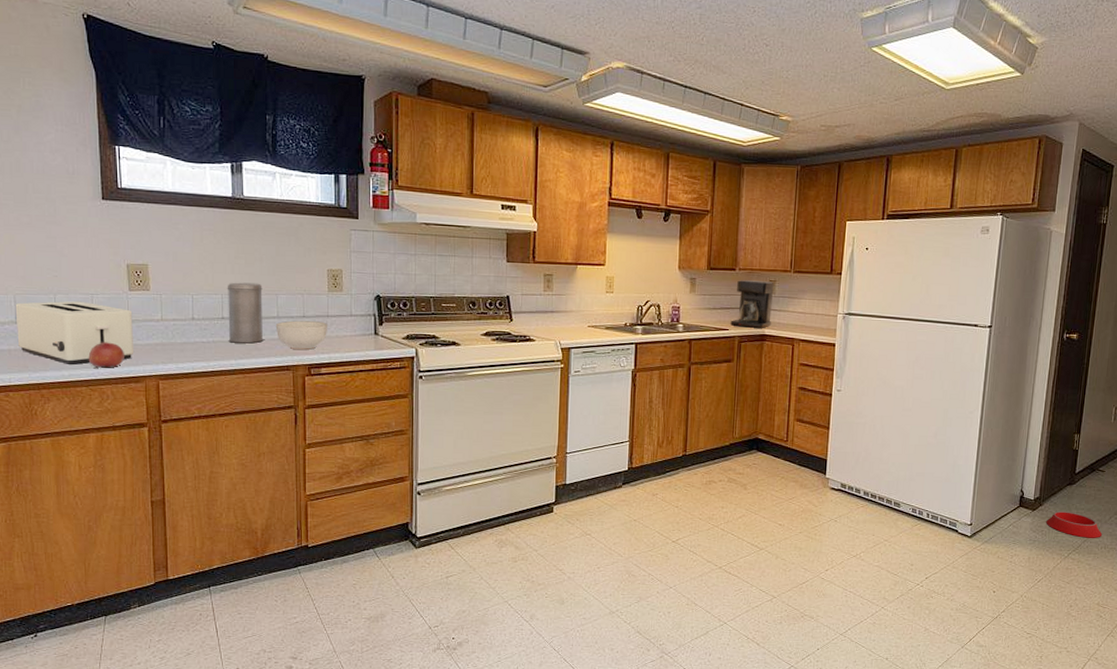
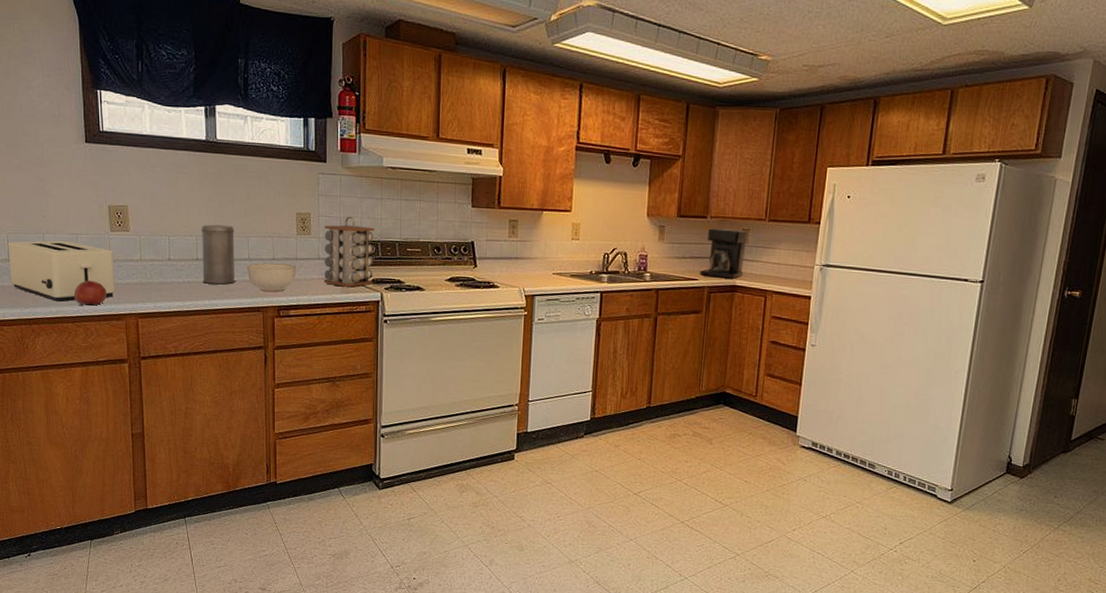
spice rack: none [356,272,408,344] -> present [324,216,374,288]
pet bowl: present [1046,511,1103,538] -> none [1035,480,1099,510]

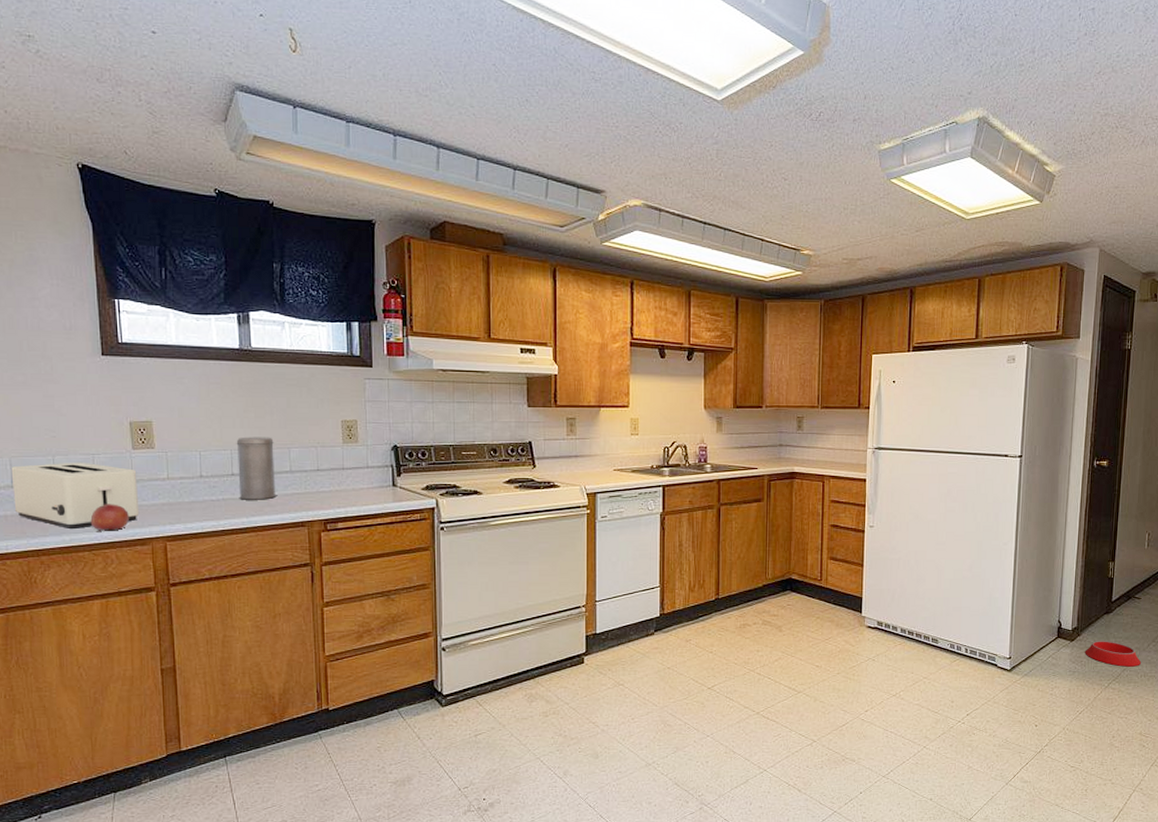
bowl: present [246,263,297,292] -> none [288,474,344,505]
spice rack: present [324,216,374,288] -> none [372,421,427,495]
coffee maker: present [700,228,747,279] -> none [759,417,801,466]
pet bowl: none [1035,480,1099,510] -> present [1085,641,1142,667]

